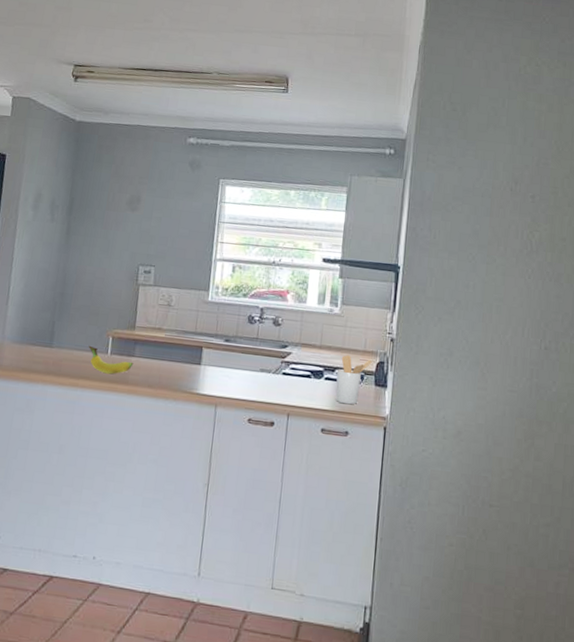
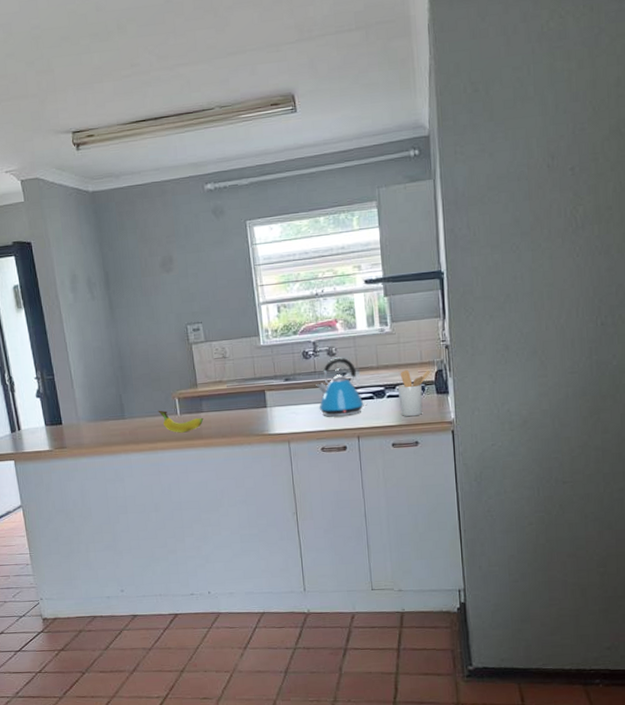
kettle: none [253,328,304,391] -> present [316,357,368,417]

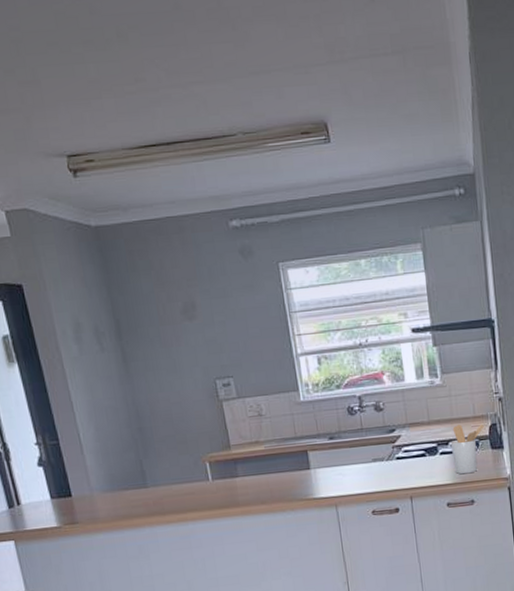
fruit: present [158,410,204,433] -> none [186,476,240,501]
kettle: present [316,357,368,417] -> none [363,412,420,477]

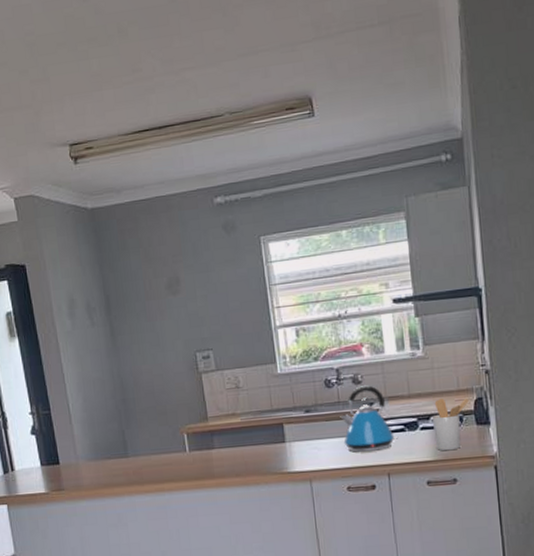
kettle: none [363,412,420,477] -> present [340,385,399,452]

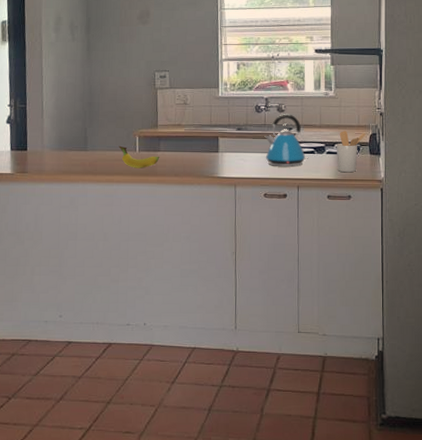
fruit: none [164,447,215,472] -> present [118,145,160,168]

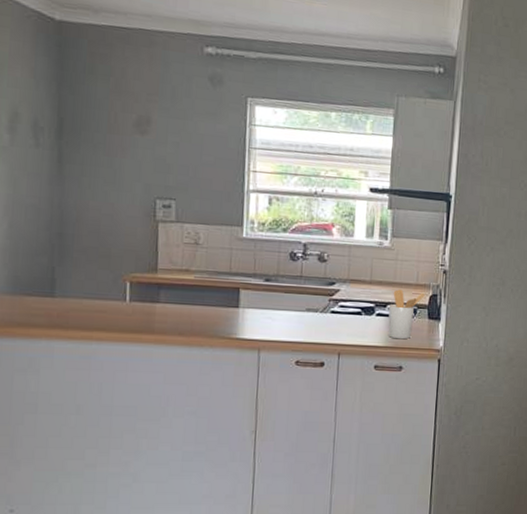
fruit: present [118,145,160,168] -> none [101,292,159,324]
kettle: present [264,114,309,167] -> none [299,264,354,330]

